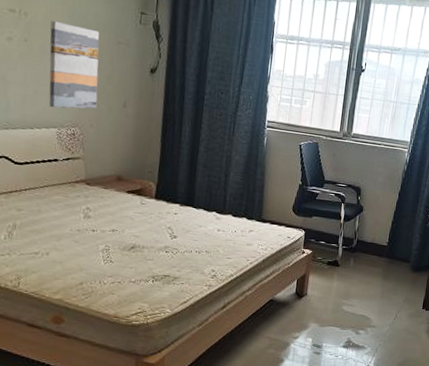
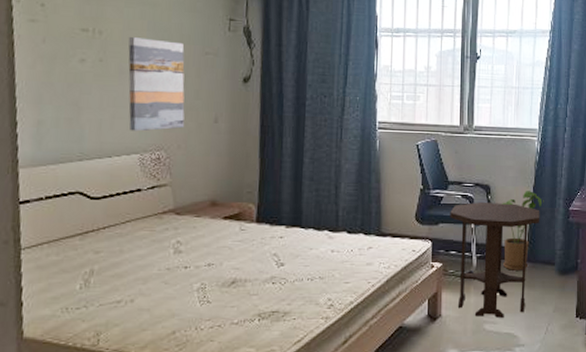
side table: none [321,201,403,302] -> present [450,201,540,318]
house plant: none [365,196,407,264] -> present [502,191,544,270]

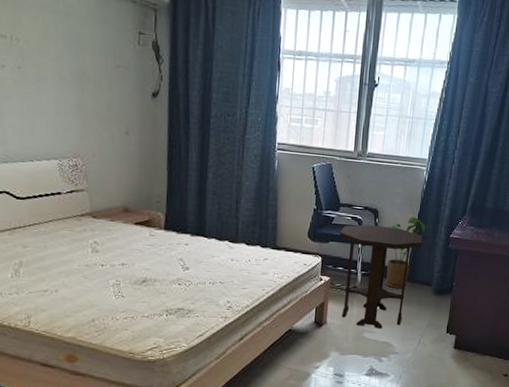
wall art: present [128,37,185,132] -> none [43,45,99,139]

